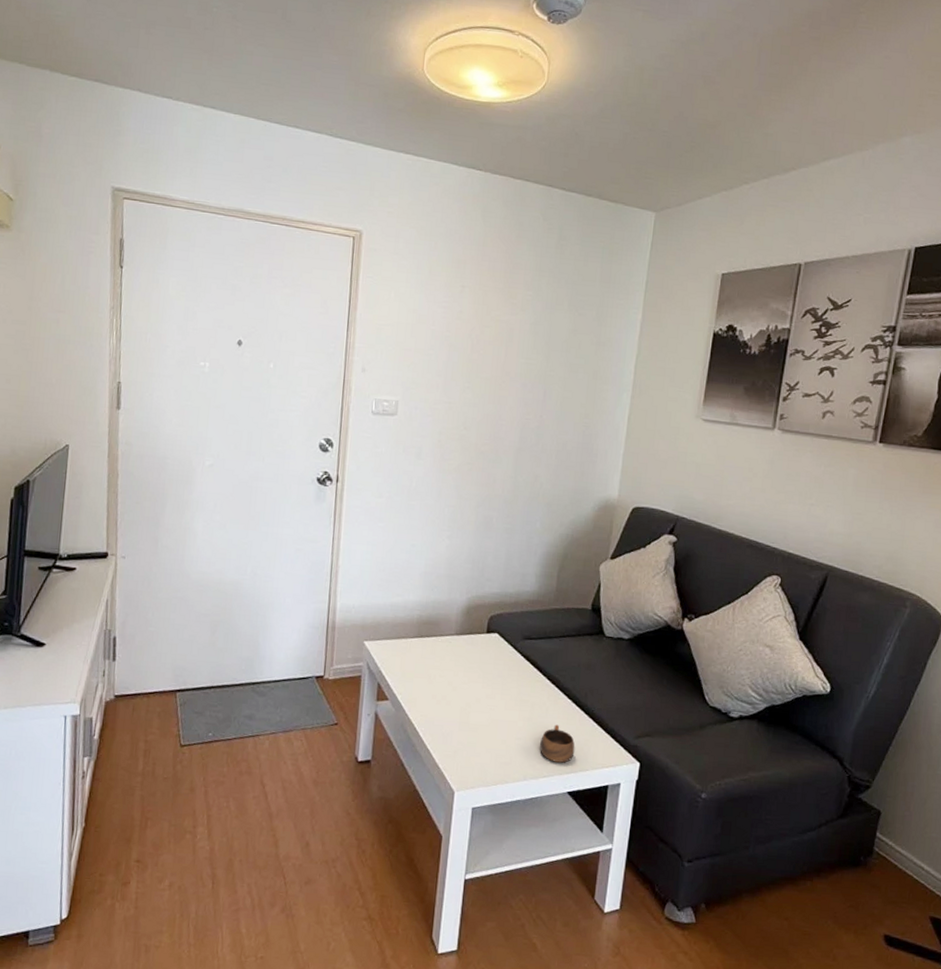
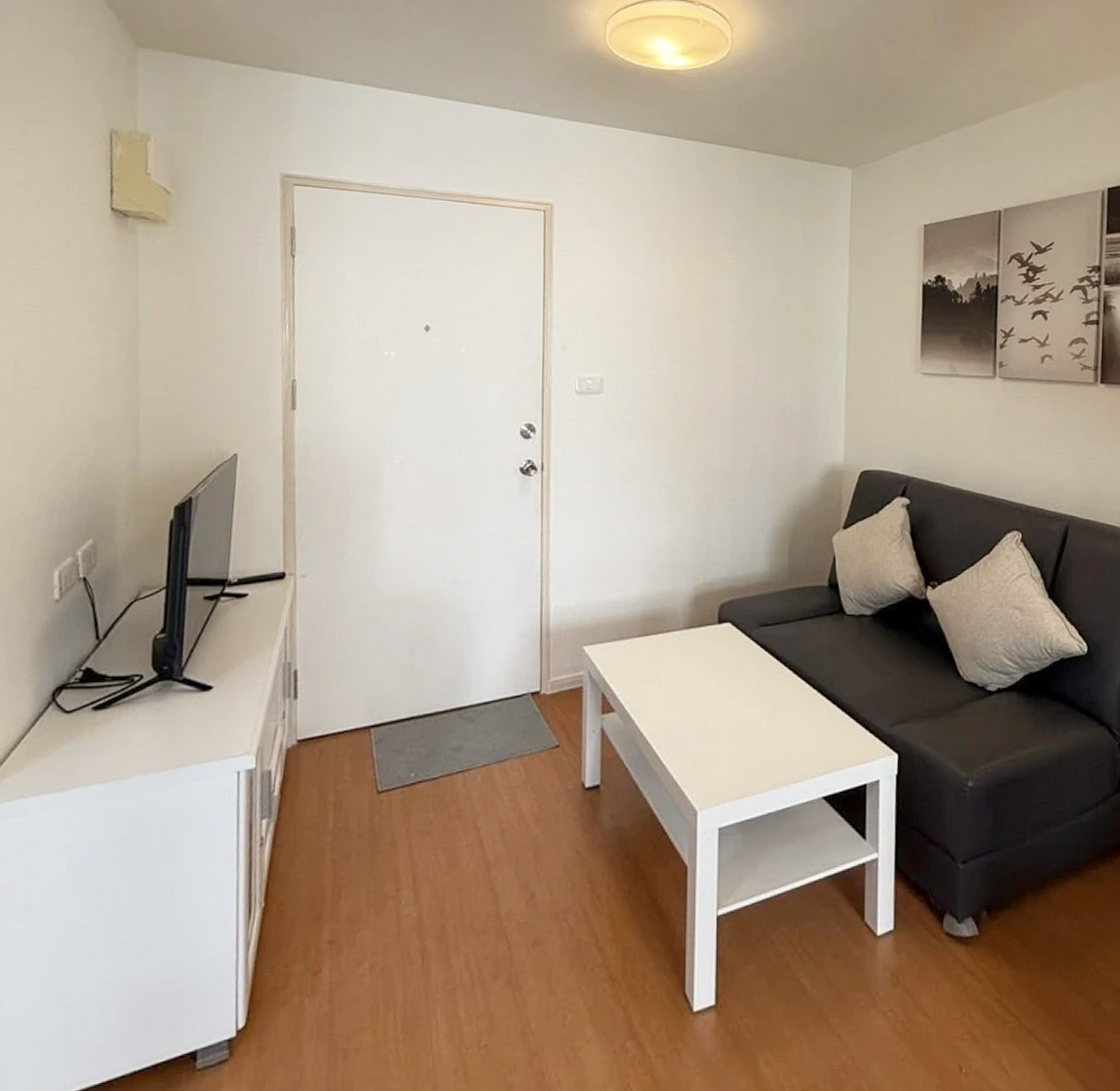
cup: present [540,724,575,763] -> none [788,719,826,764]

